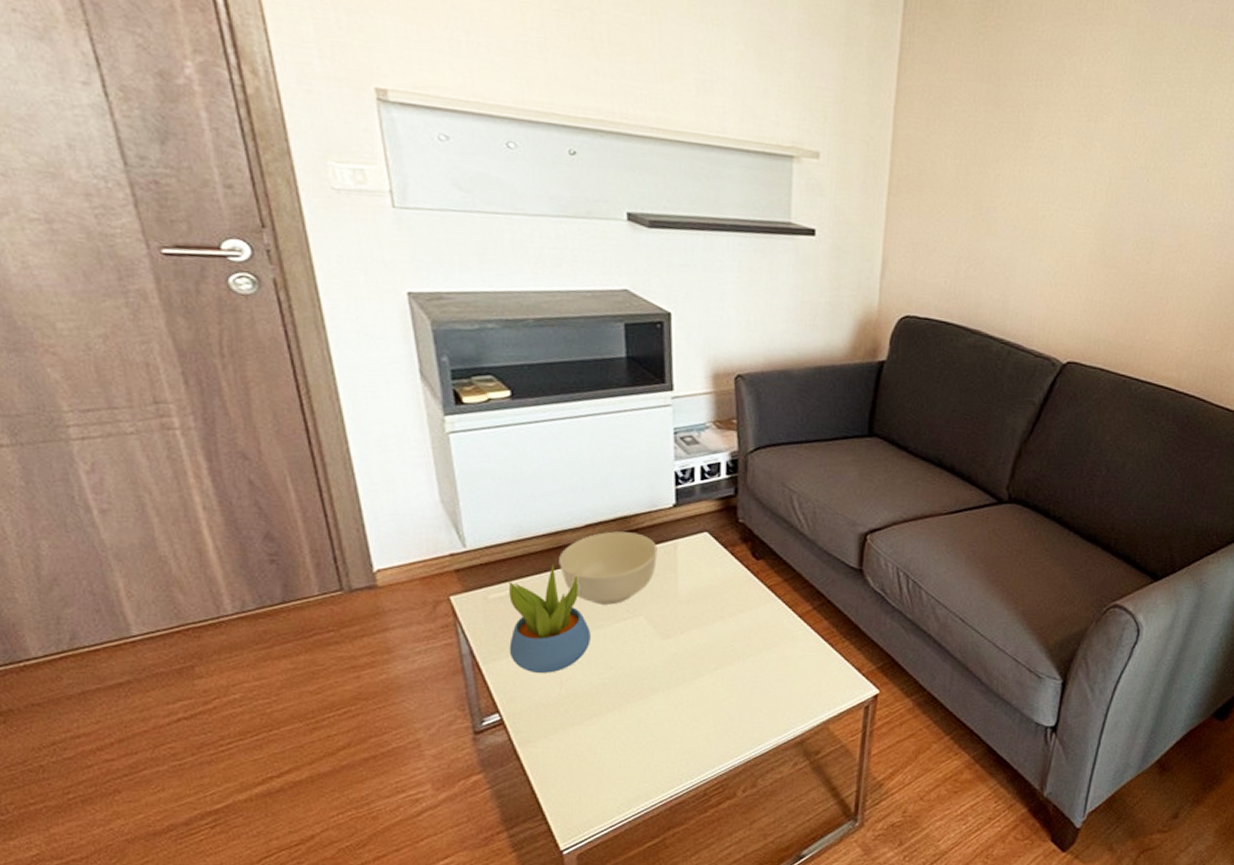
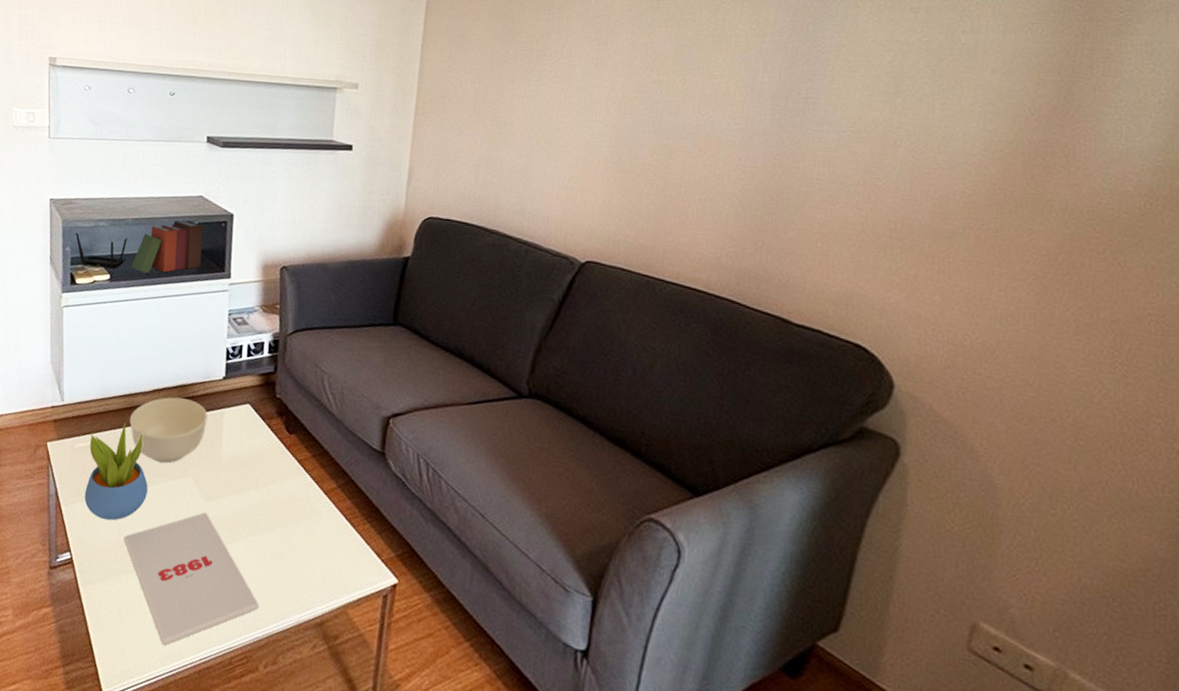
wifi router: none [454,337,532,383] -> present [75,232,127,269]
books: none [540,321,634,388] -> present [132,221,203,273]
magazine: none [566,651,734,790] -> present [123,512,260,646]

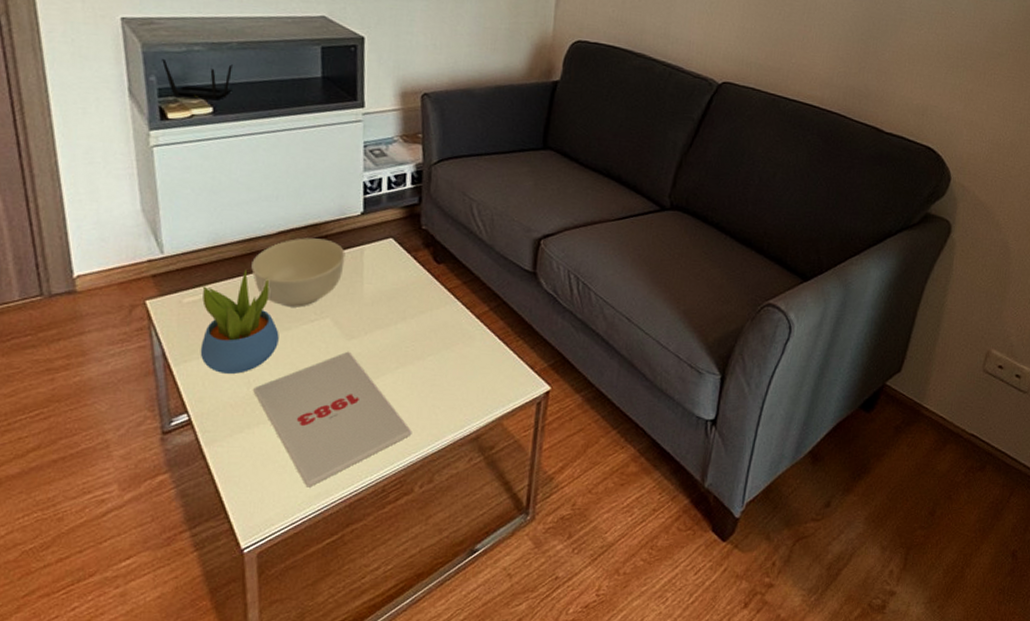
books: present [132,221,203,273] -> none [241,44,329,105]

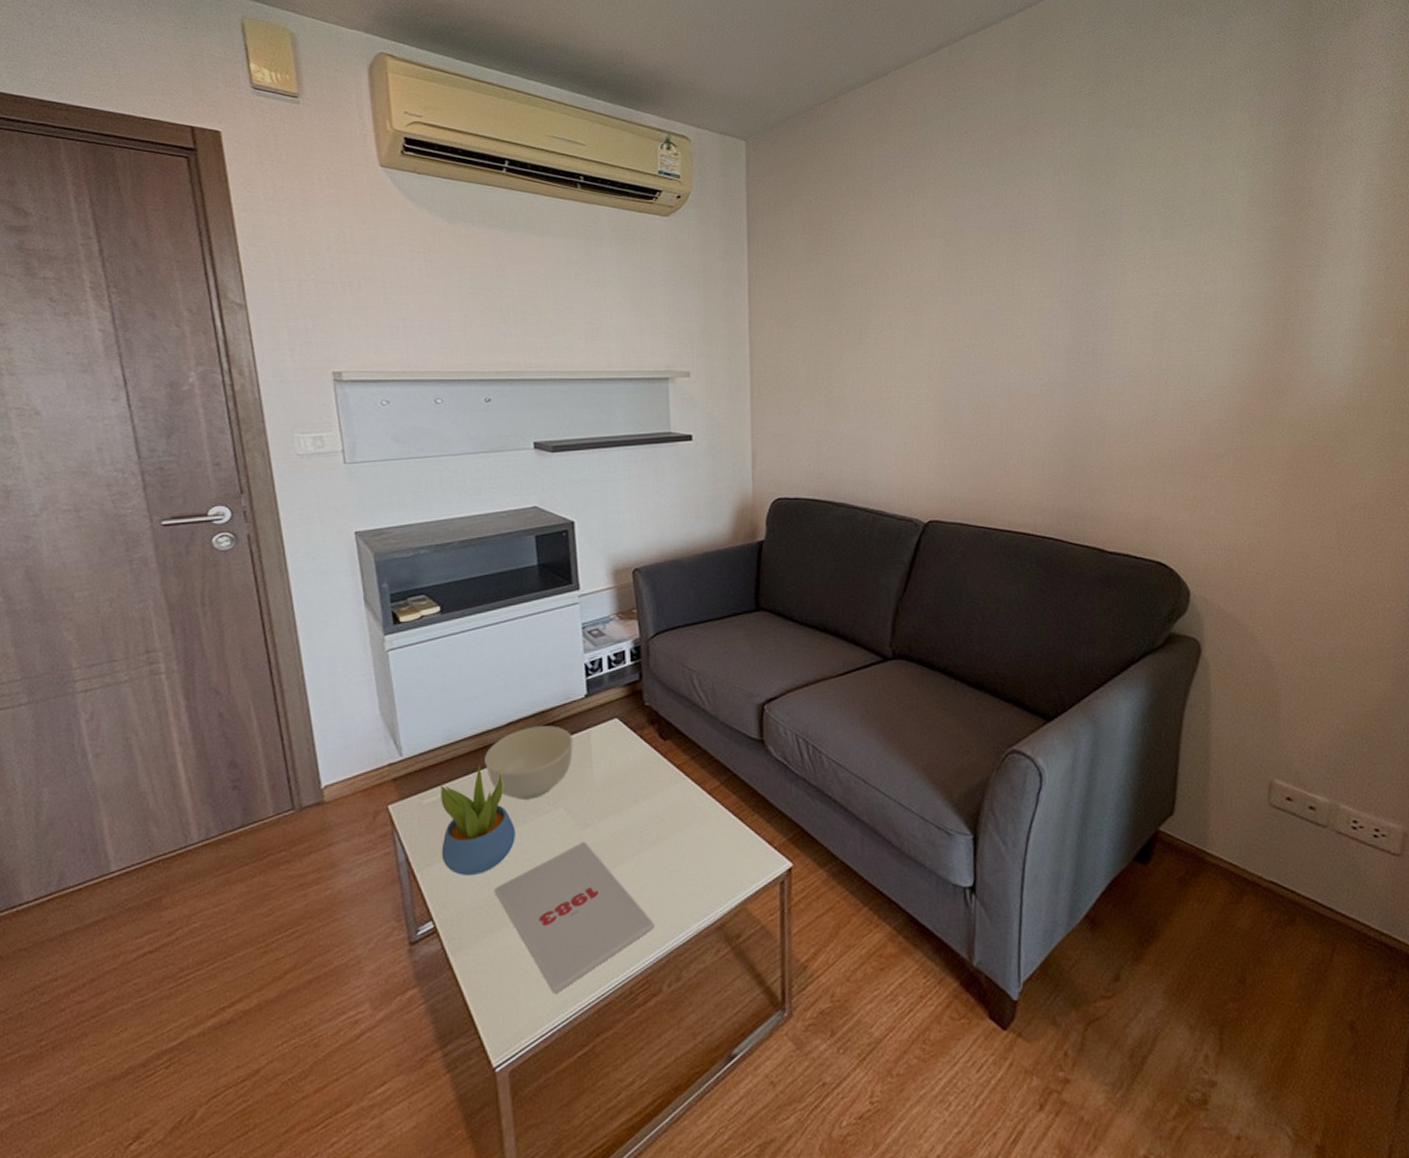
wifi router: present [162,58,234,101] -> none [392,563,458,601]

